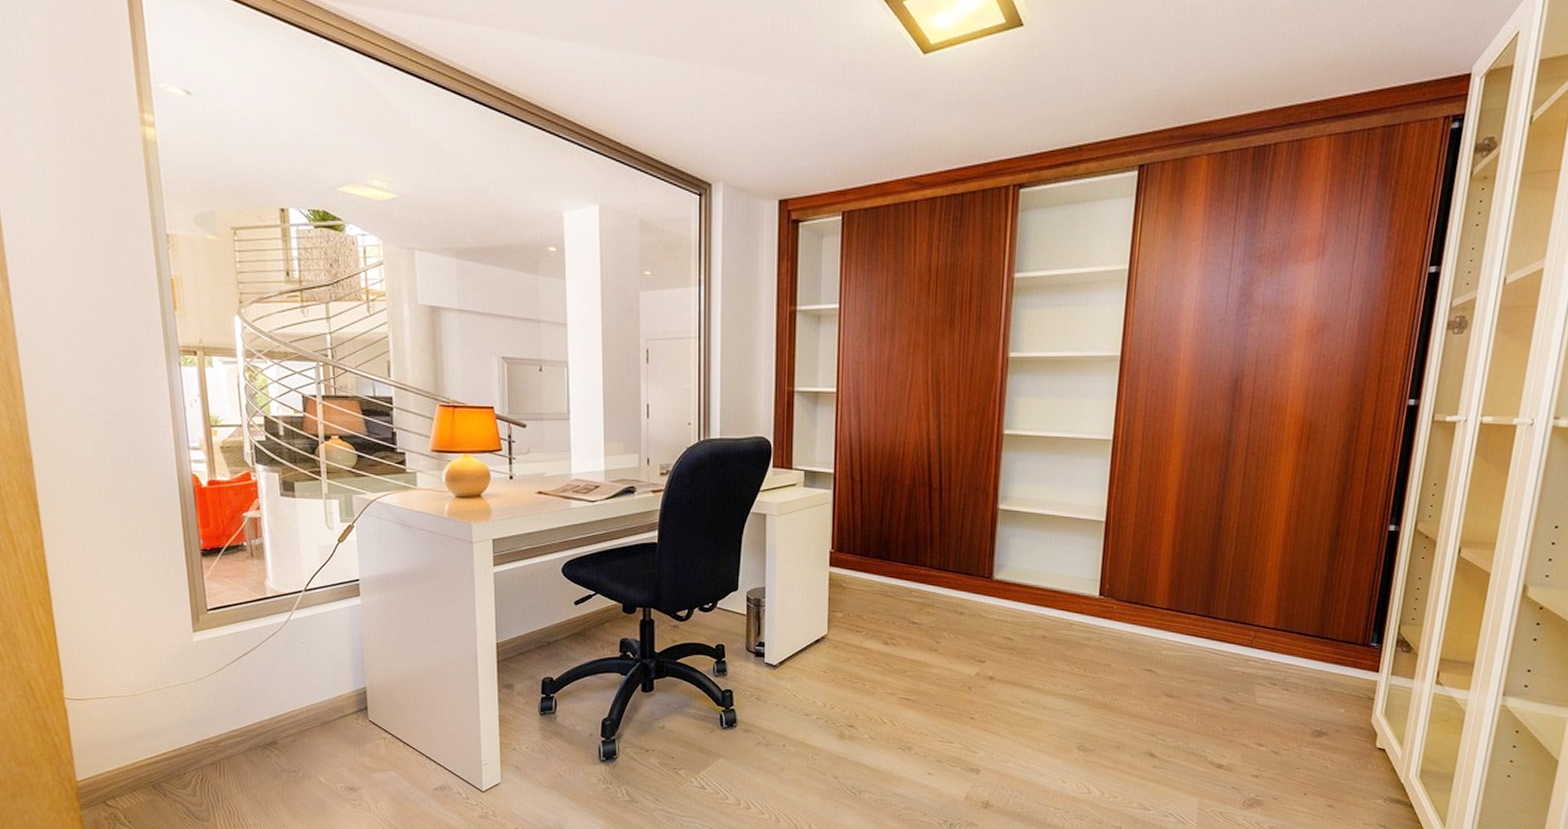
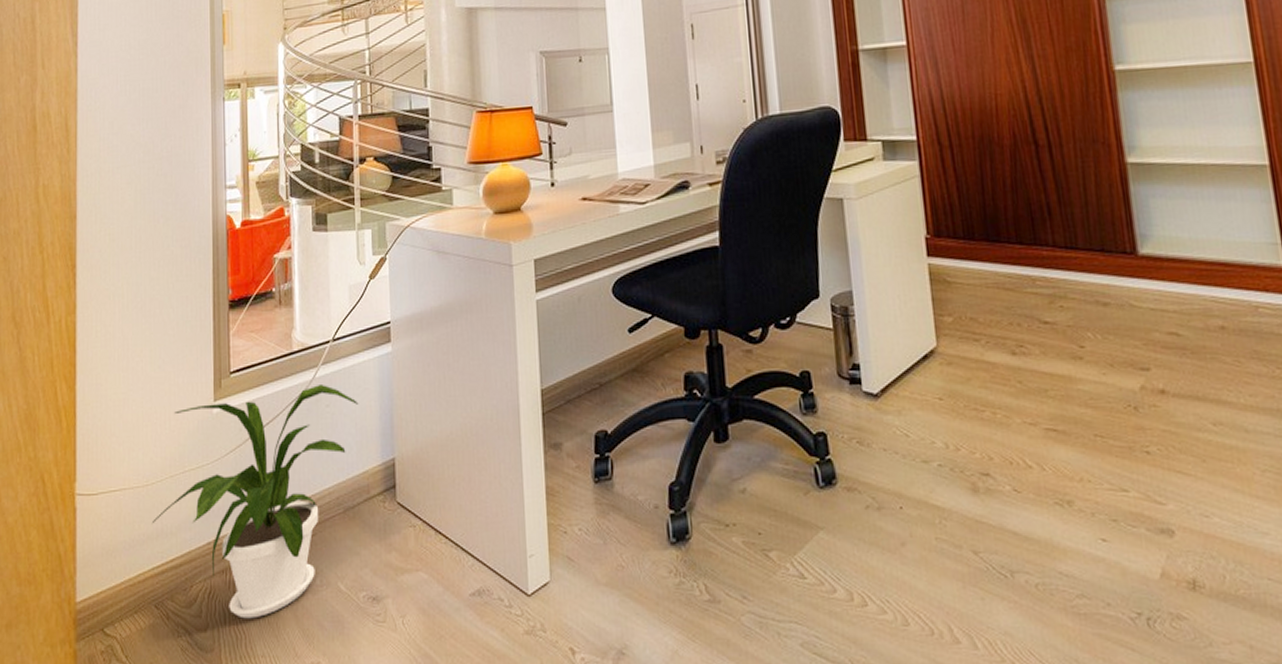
house plant: none [142,626,332,799] -> present [151,385,359,619]

